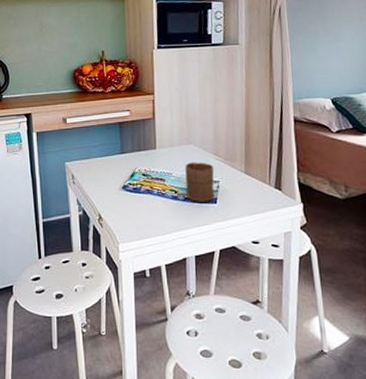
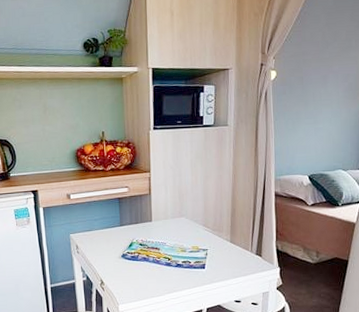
cup: present [185,162,215,202] -> none [178,233,203,268]

